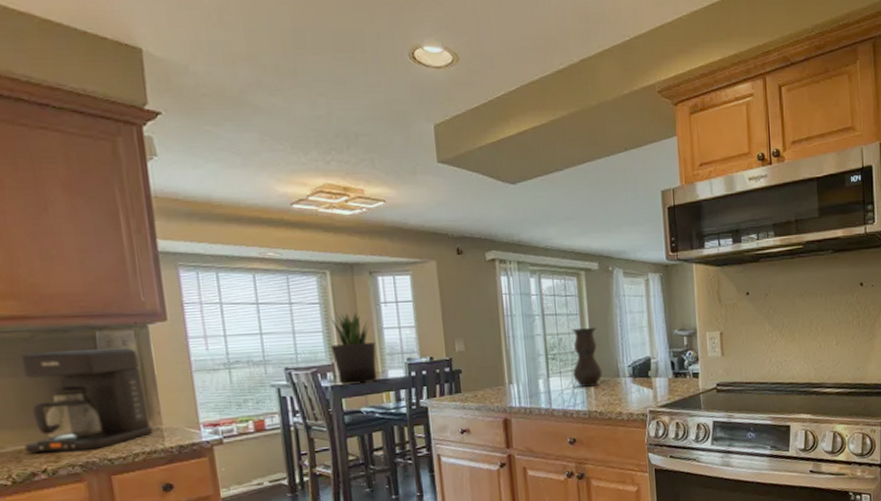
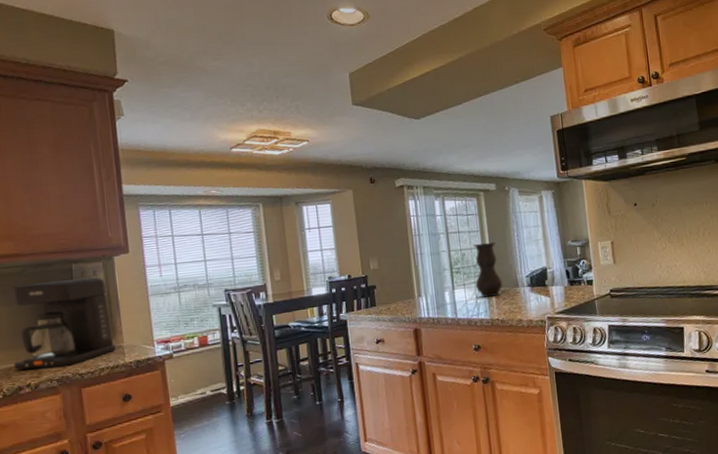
planter: present [330,310,377,384] -> none [262,237,302,302]

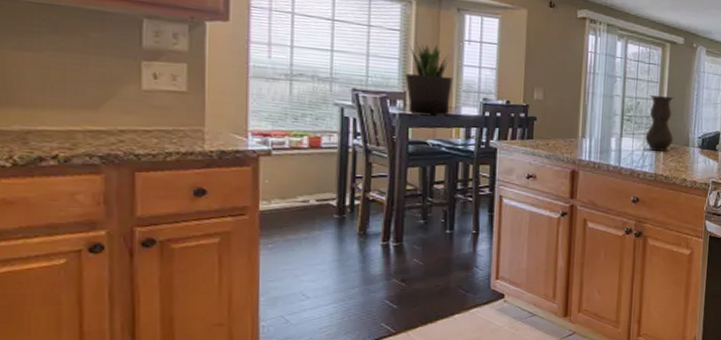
coffee maker: present [12,277,116,370] -> none [34,29,192,142]
planter: none [262,237,302,302] -> present [404,40,453,116]

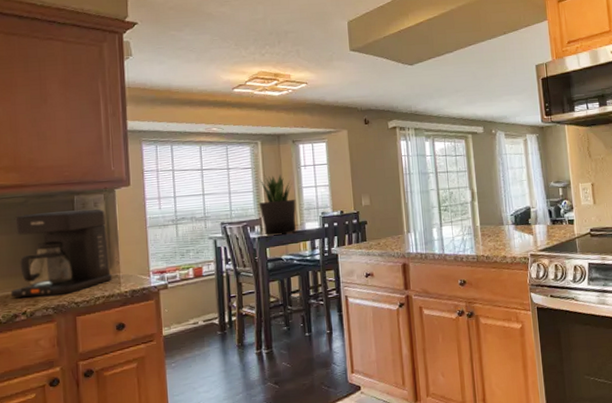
coffee maker: none [34,29,192,142] -> present [10,208,112,298]
vase: present [645,95,674,152] -> none [460,182,489,234]

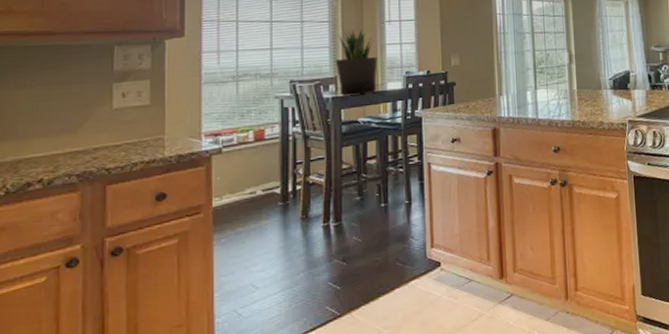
coffee maker: present [10,208,112,298] -> none [24,61,155,163]

